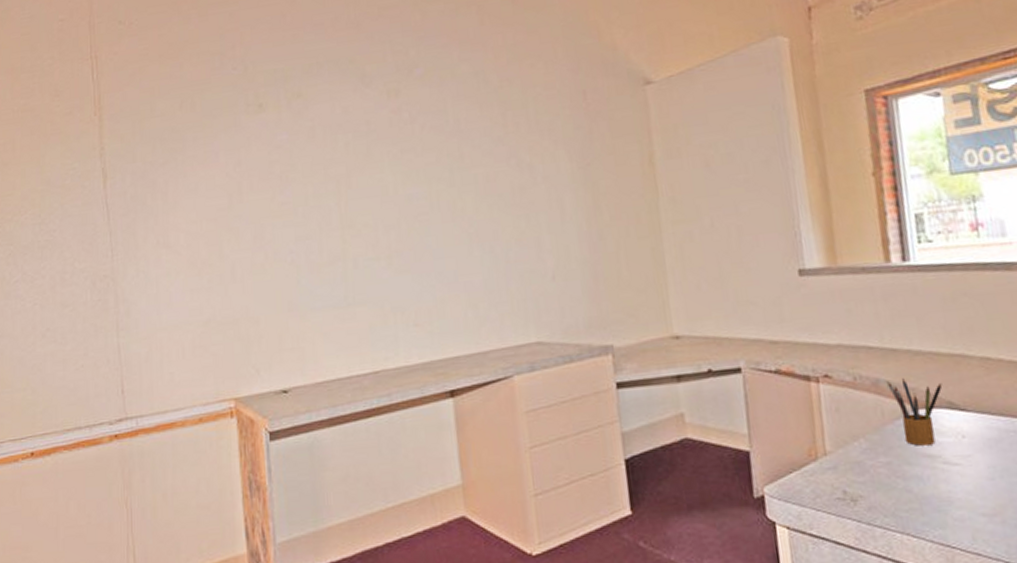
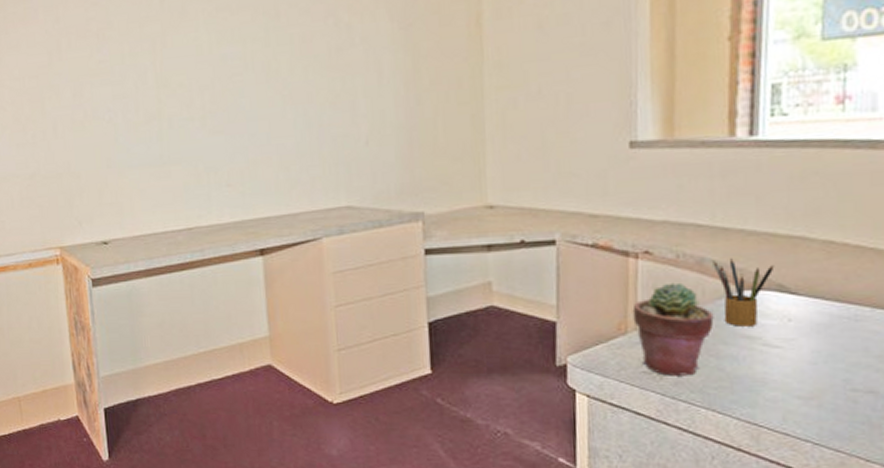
potted succulent: none [820,404,896,501] -> present [632,282,714,376]

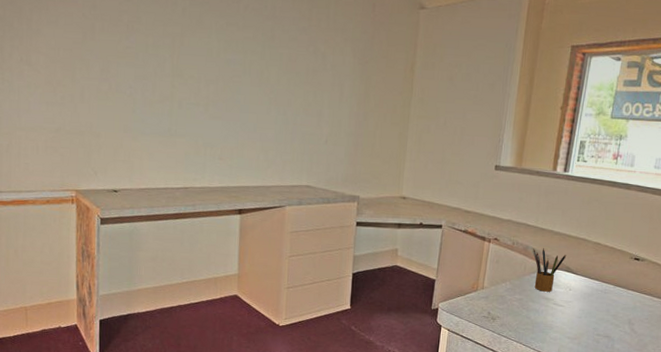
potted succulent: present [632,282,714,376] -> none [482,260,529,321]

